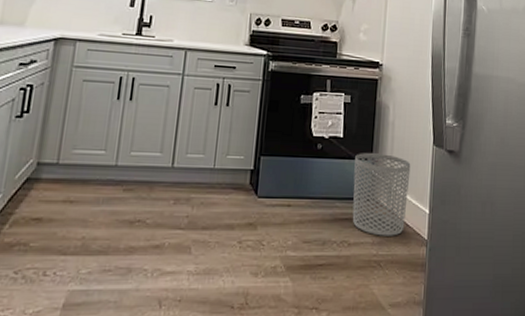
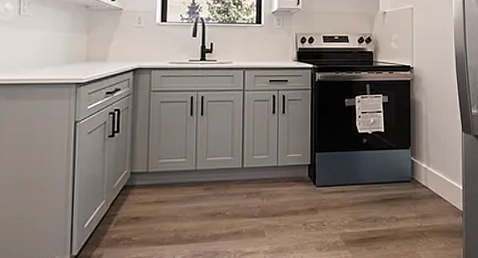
waste bin: present [352,153,411,236] -> none [396,143,444,211]

